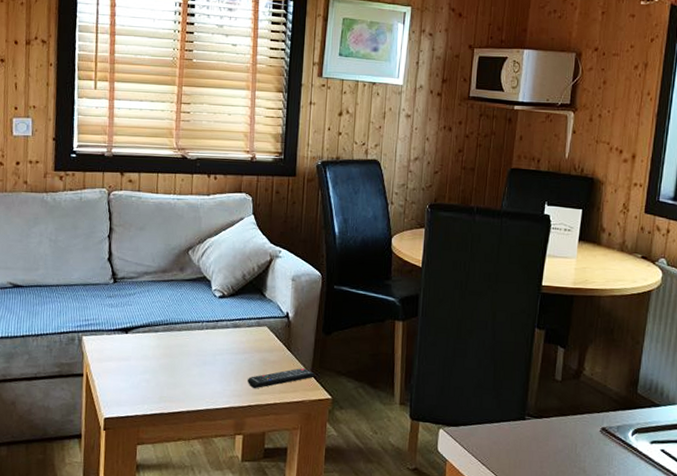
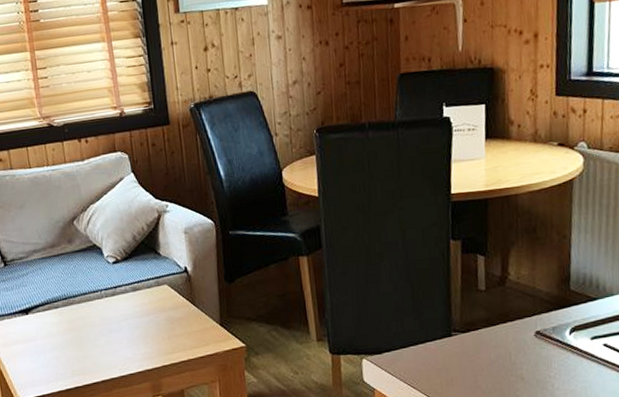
remote control: present [248,368,315,389] -> none [157,320,225,349]

